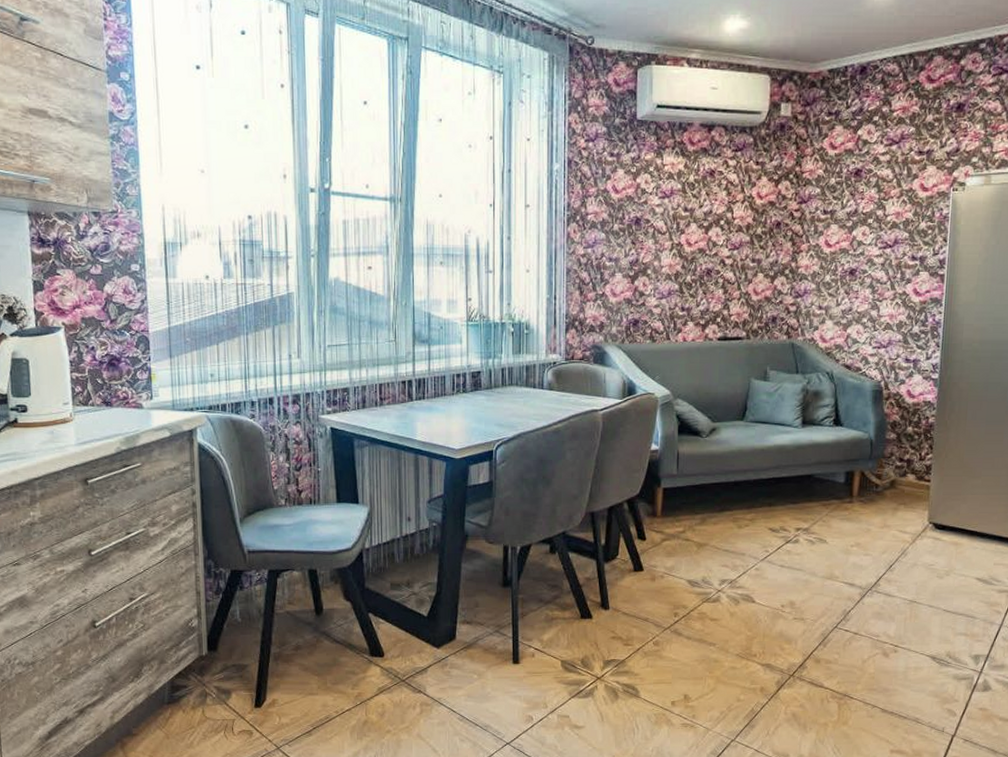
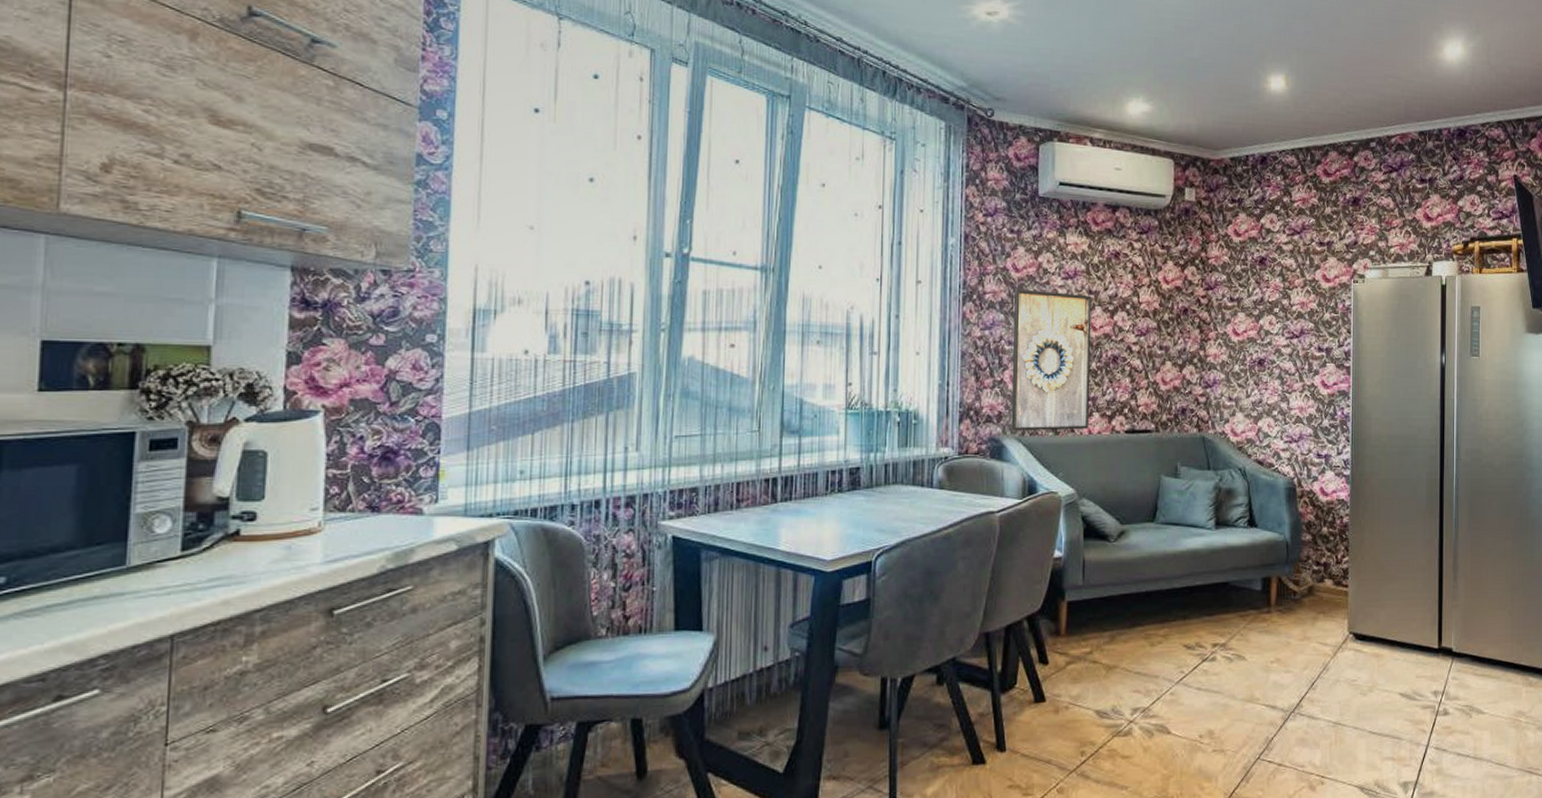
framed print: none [612,209,687,339] -> present [1011,289,1092,431]

